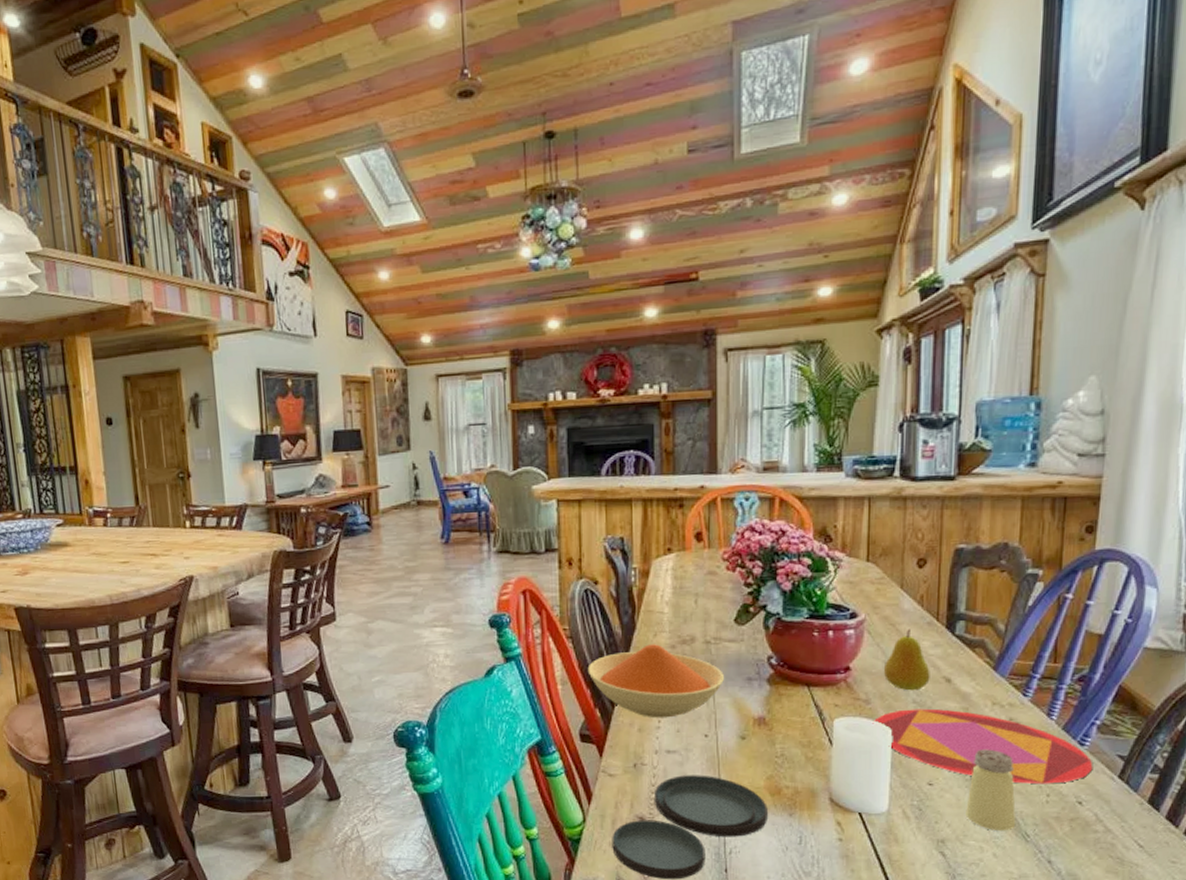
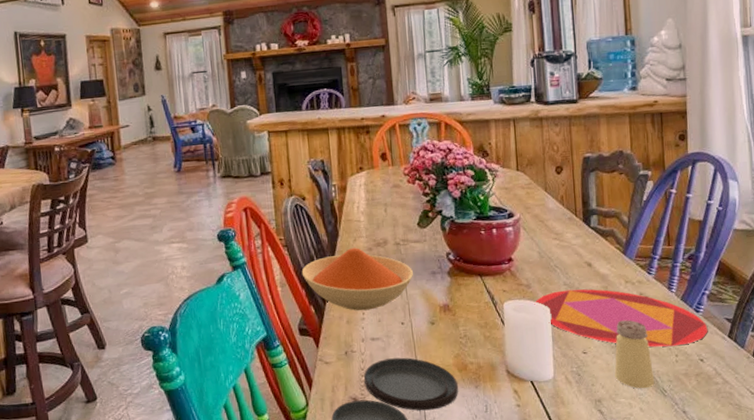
fruit: present [883,629,930,691] -> none [538,224,575,275]

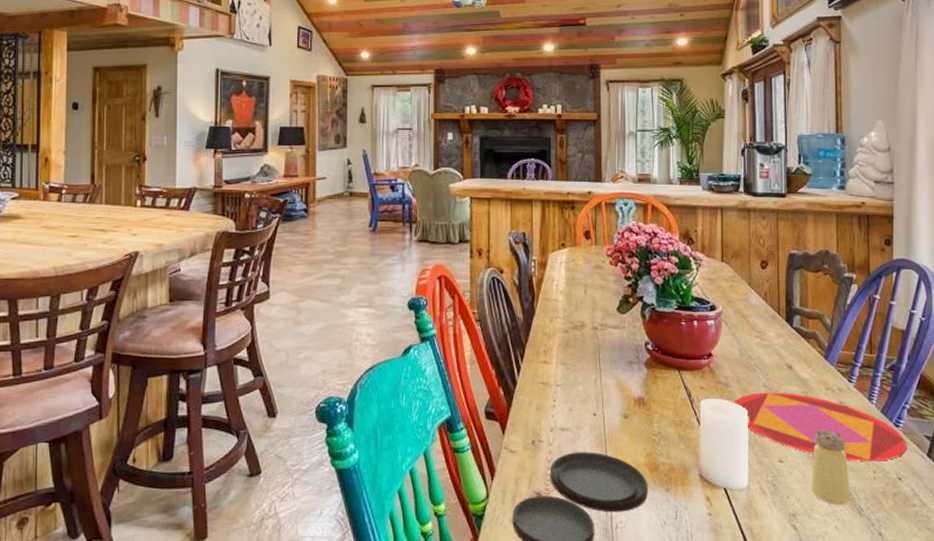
bowl: present [301,247,413,311] -> none [493,329,609,398]

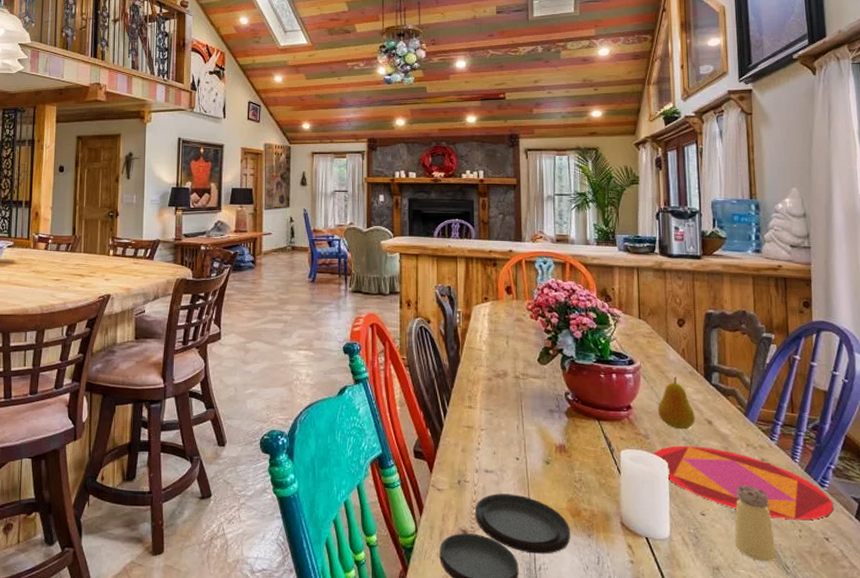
fruit: none [738,321,776,376] -> present [657,376,695,430]

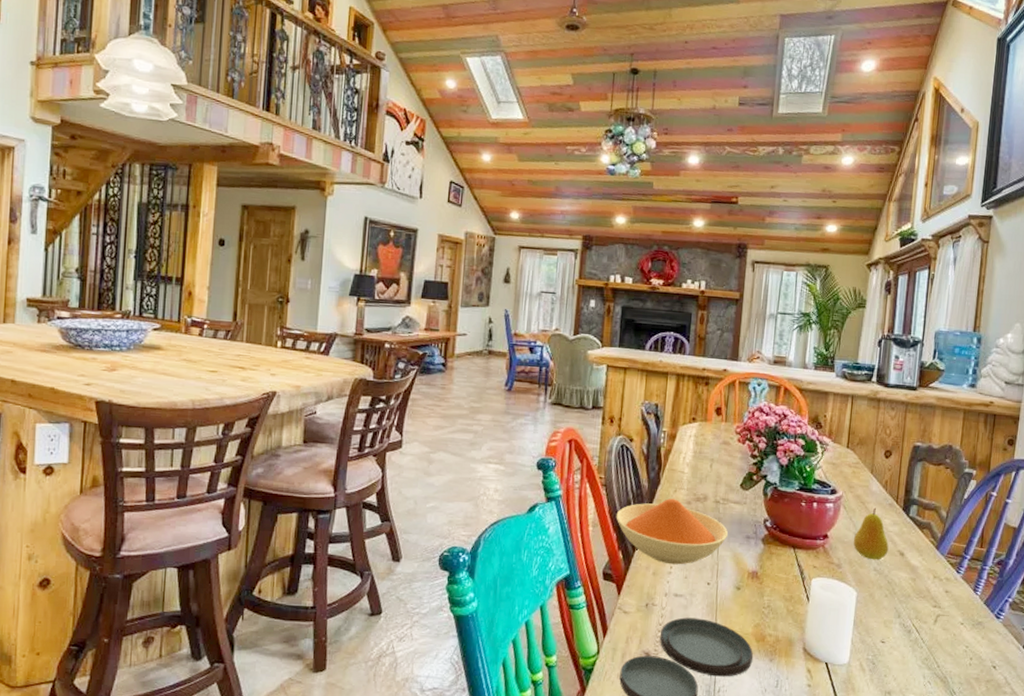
bowl: none [421,376,531,441] -> present [616,498,728,565]
plate: present [652,445,834,520] -> none [842,575,1005,649]
saltshaker: present [734,485,777,562] -> none [908,615,947,688]

